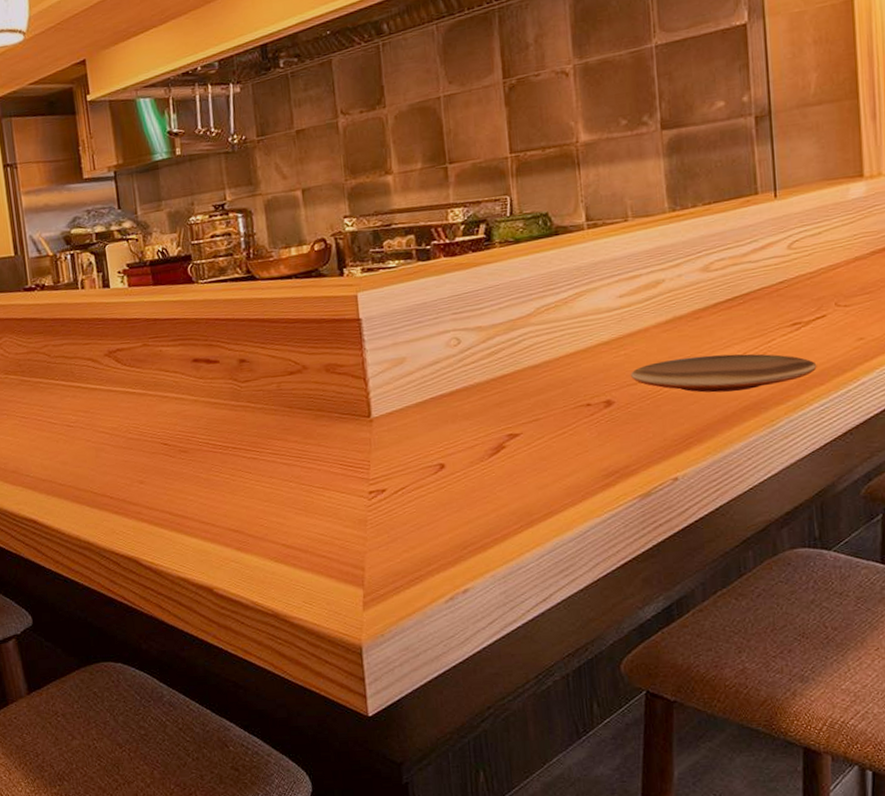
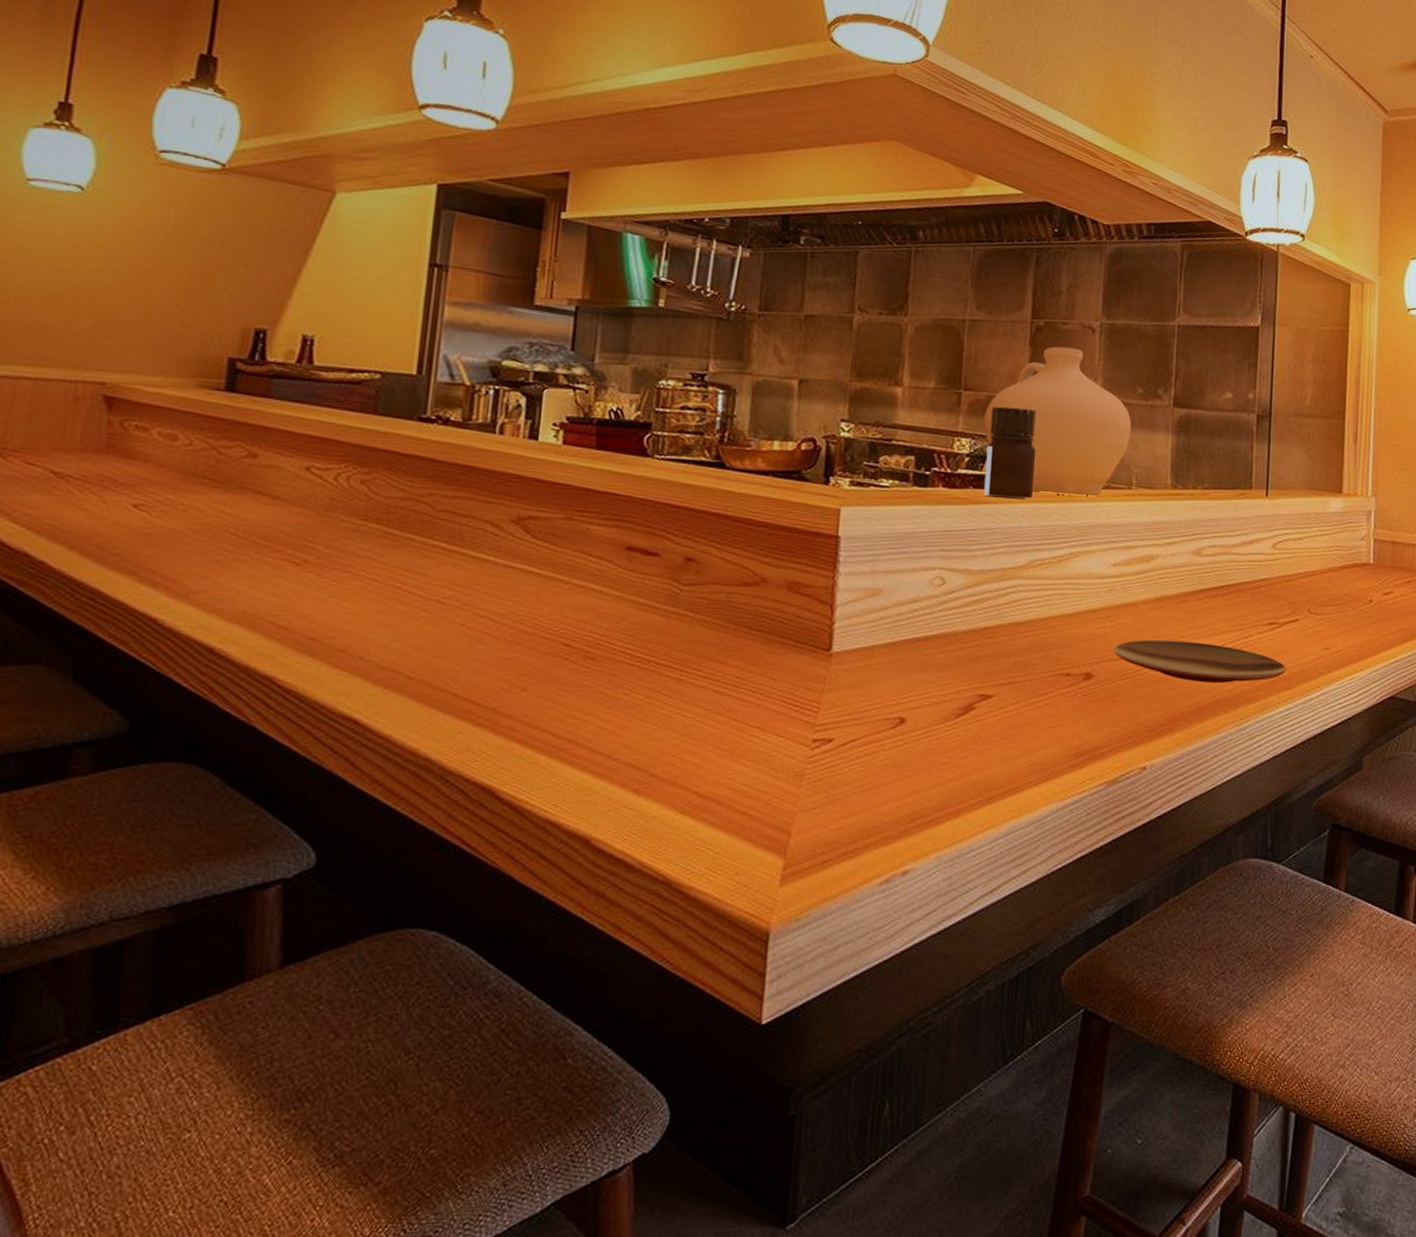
ceramic jug: none [471,96,620,244] -> present [983,346,1132,496]
bottle: none [477,166,530,256] -> present [984,406,1037,499]

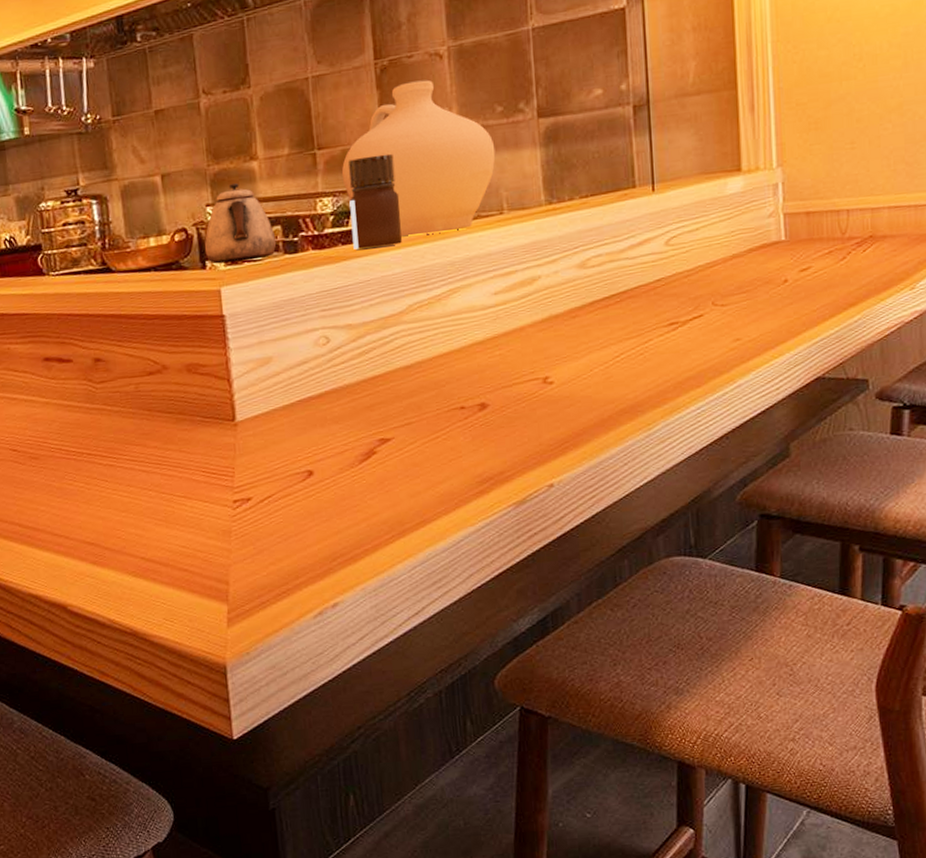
teapot: none [831,404,908,486] -> present [204,183,277,264]
plate: present [1113,639,1286,683] -> none [505,354,694,395]

